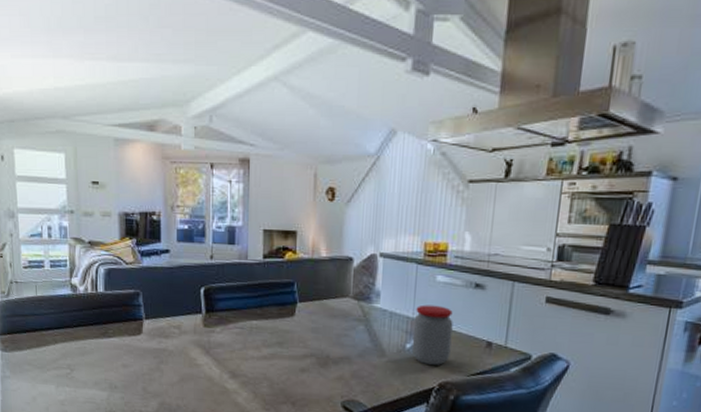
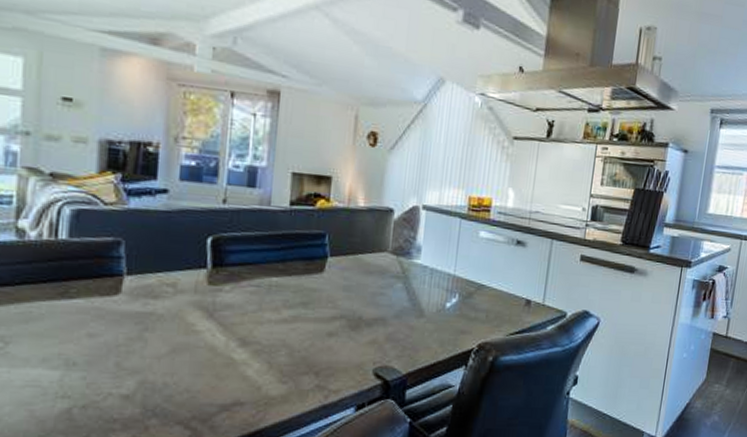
jar: present [411,304,453,365] -> none [451,261,495,325]

